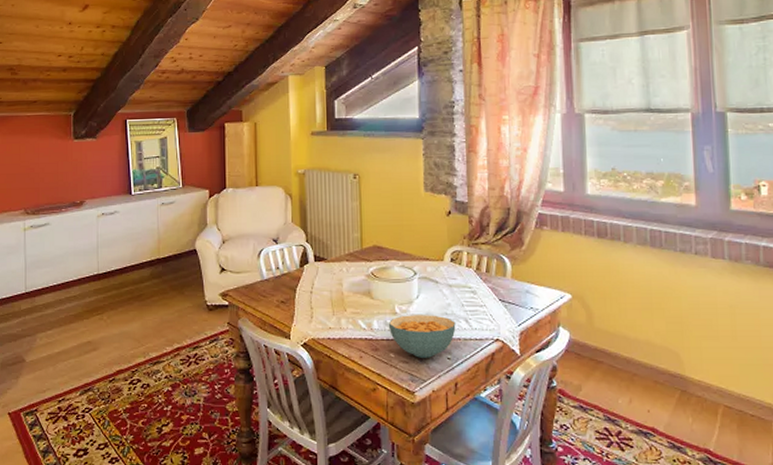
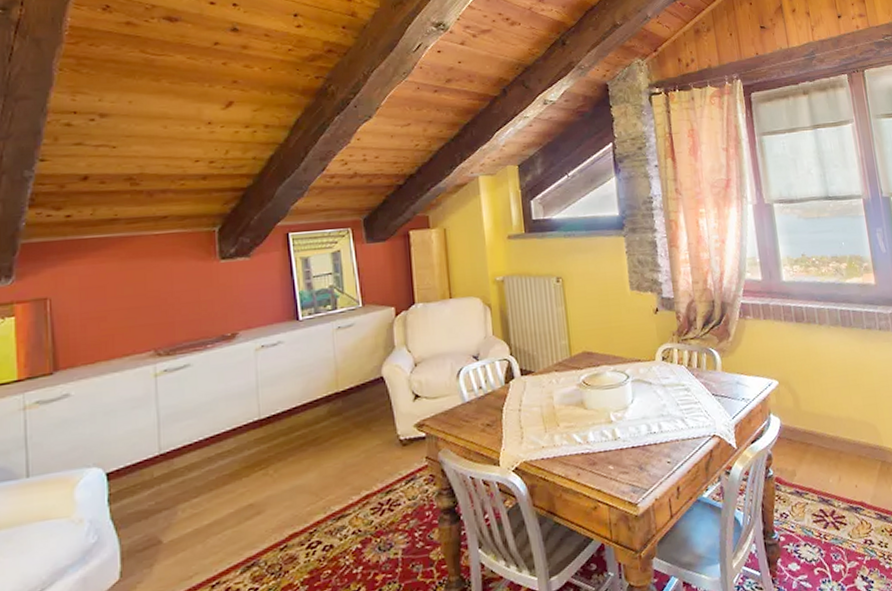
cereal bowl: present [388,315,456,358] -> none [604,418,673,466]

